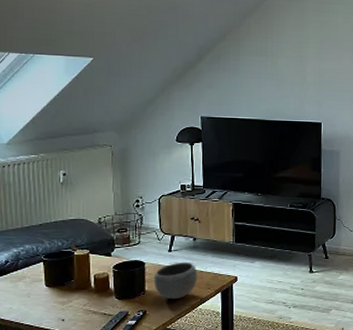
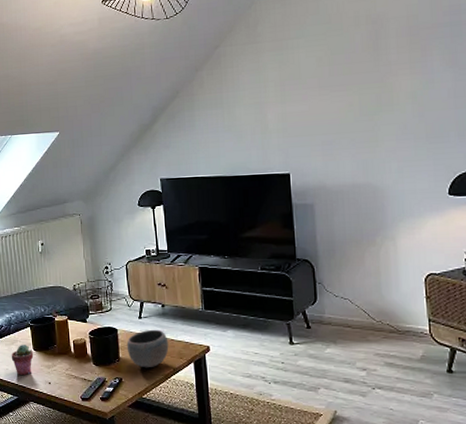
potted succulent: none [17,281,46,314] -> present [11,345,34,376]

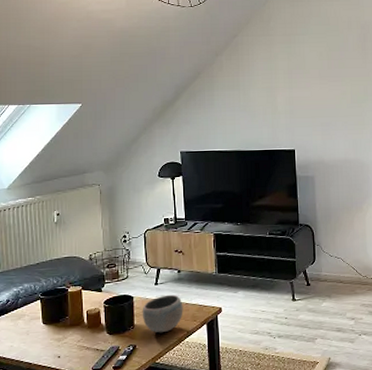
potted succulent: present [11,345,34,376] -> none [17,319,43,352]

